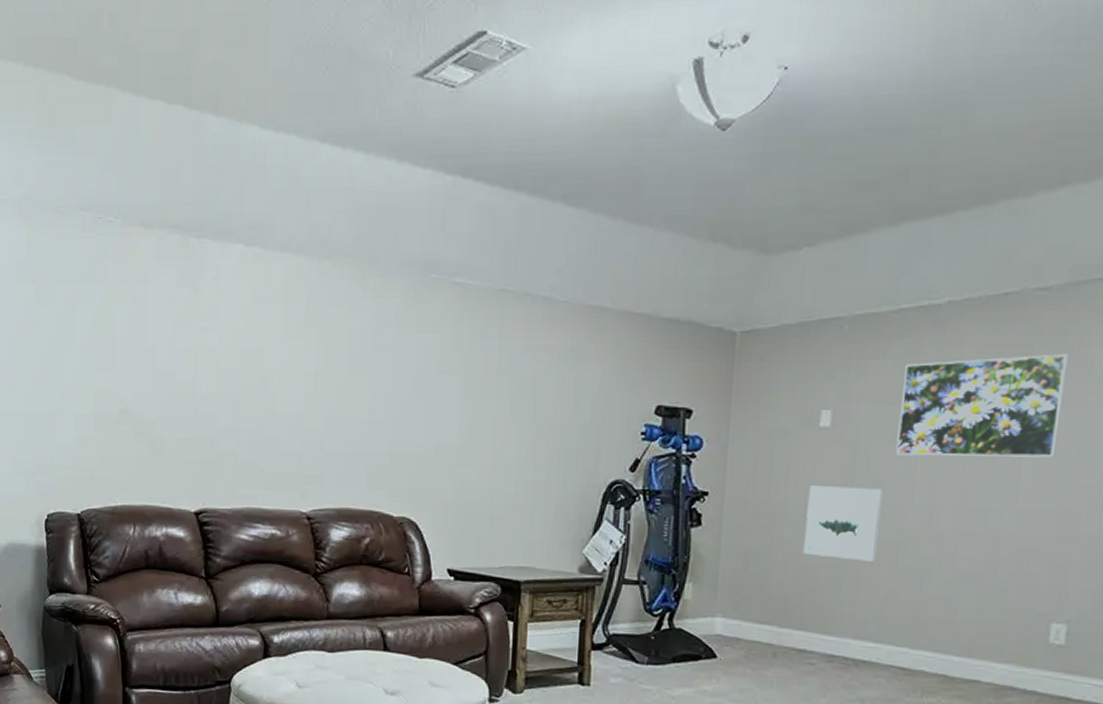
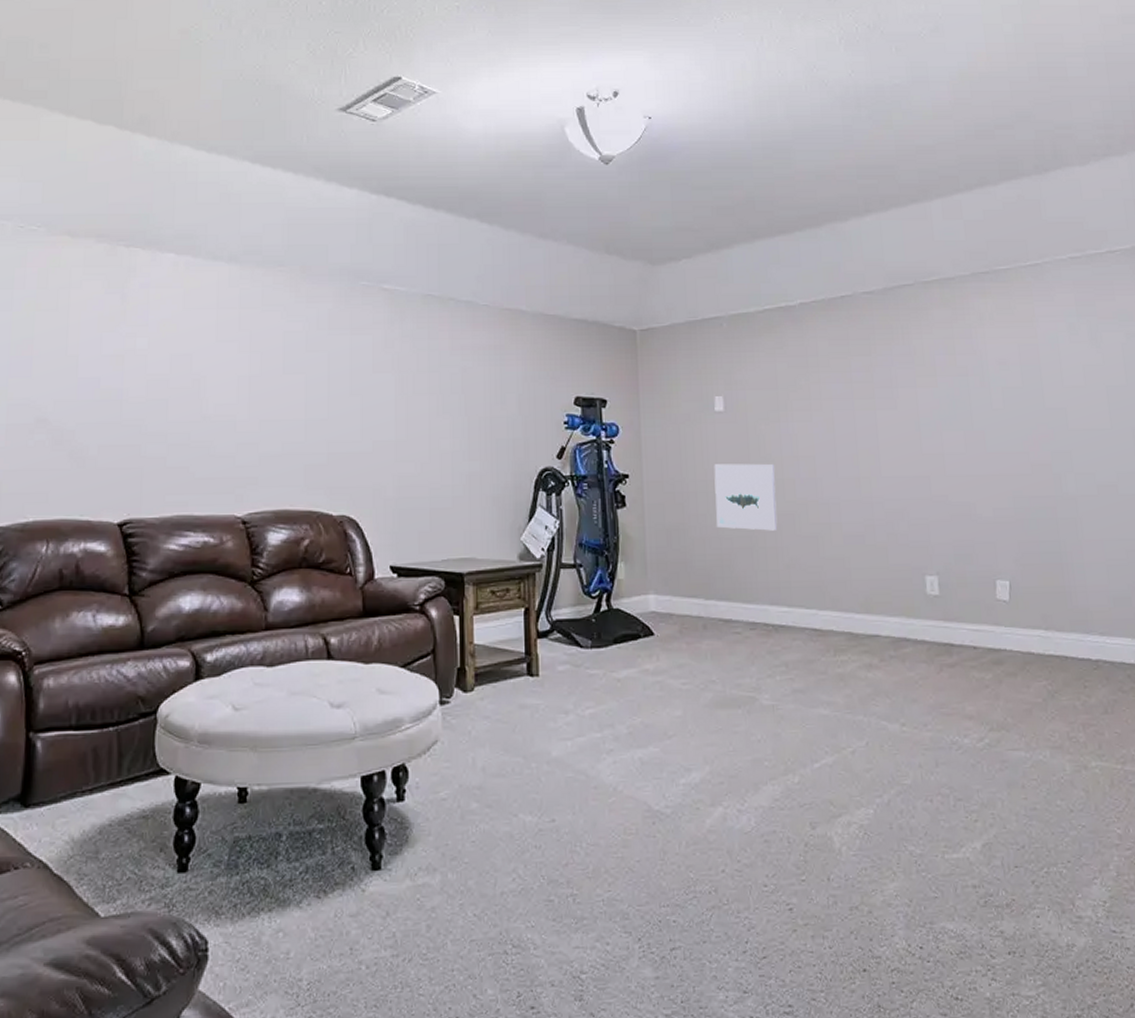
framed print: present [896,353,1068,458] -> none [776,344,902,434]

